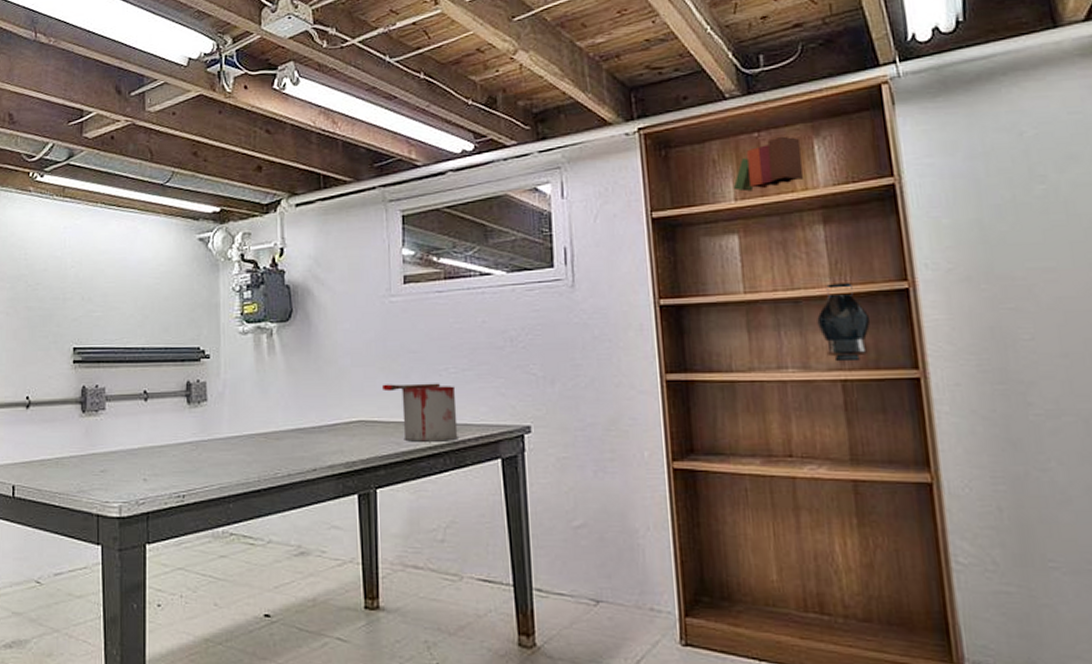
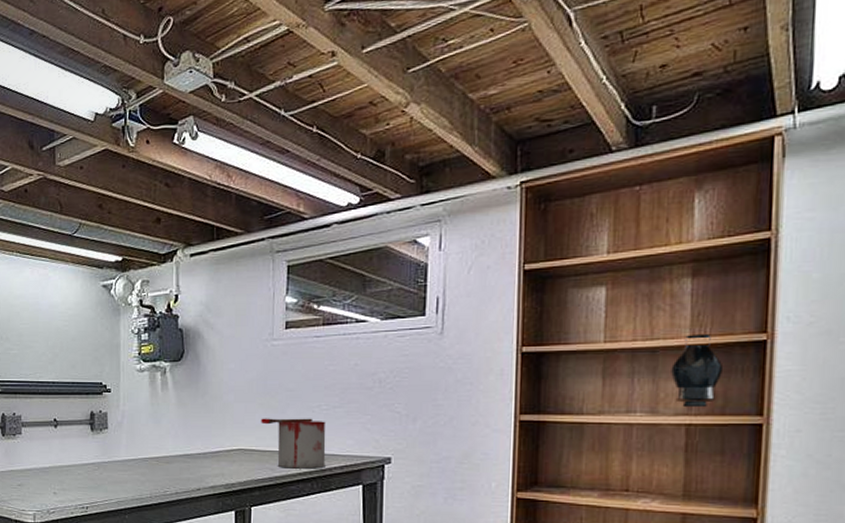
books: present [733,136,804,192] -> none [607,189,682,245]

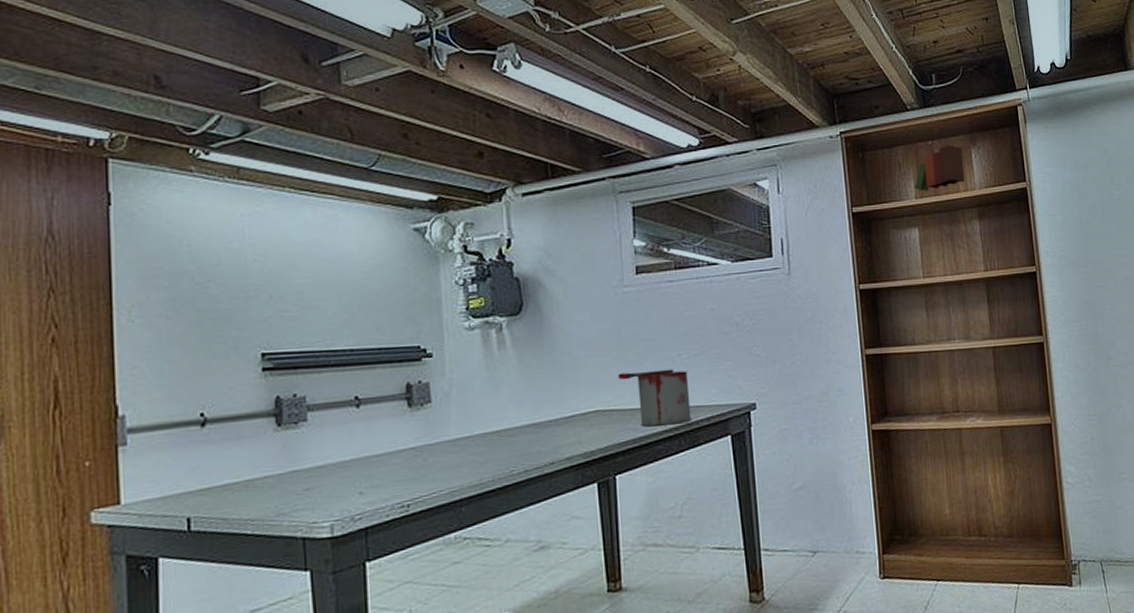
books: none [607,189,682,245] -> present [914,145,965,191]
vase: present [671,334,724,408] -> none [975,268,1012,333]

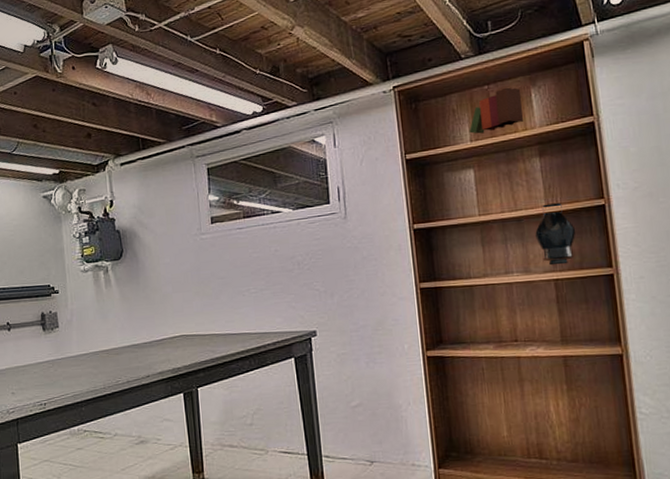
paint can: present [618,369,692,427] -> none [198,301,260,349]
vase: none [975,268,1012,333] -> present [535,203,576,266]

